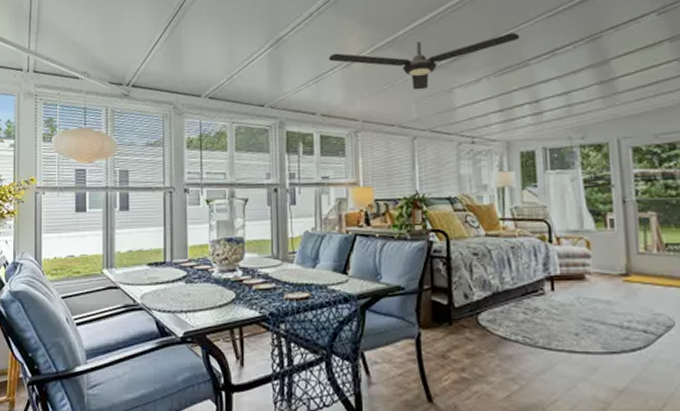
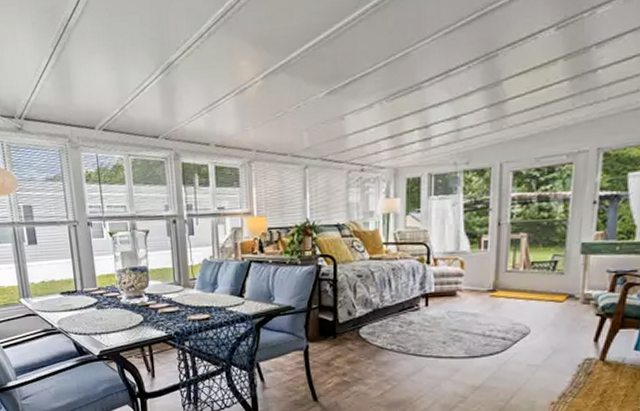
ceiling fan: present [328,32,520,90] -> none [220,52,415,118]

